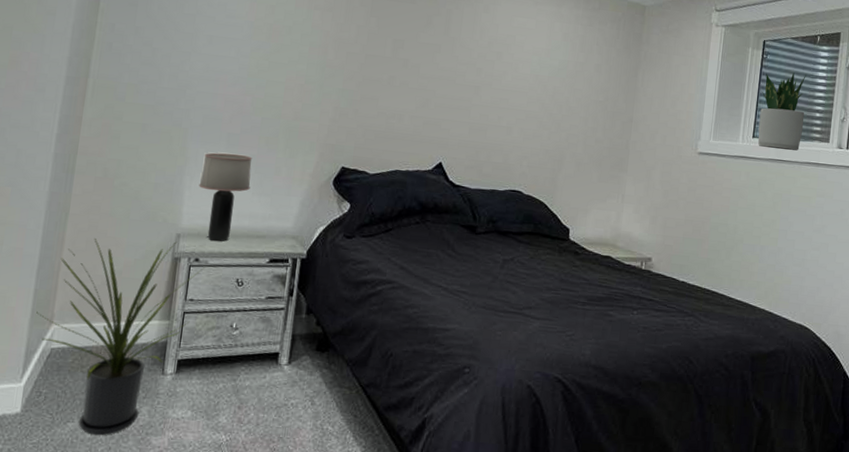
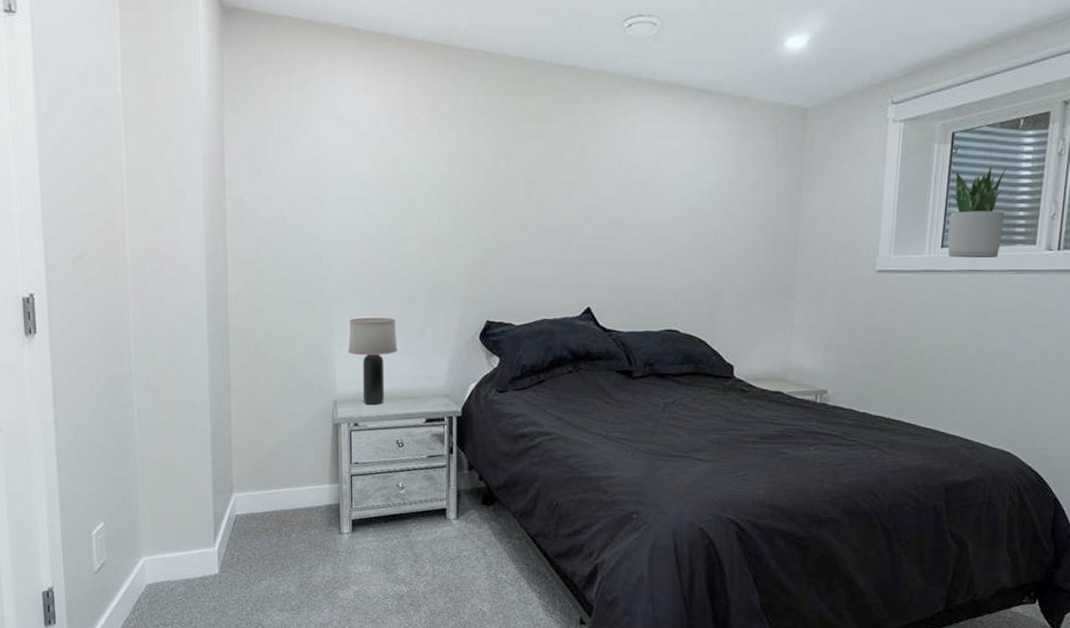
house plant: present [36,239,204,436] -> none [217,408,364,591]

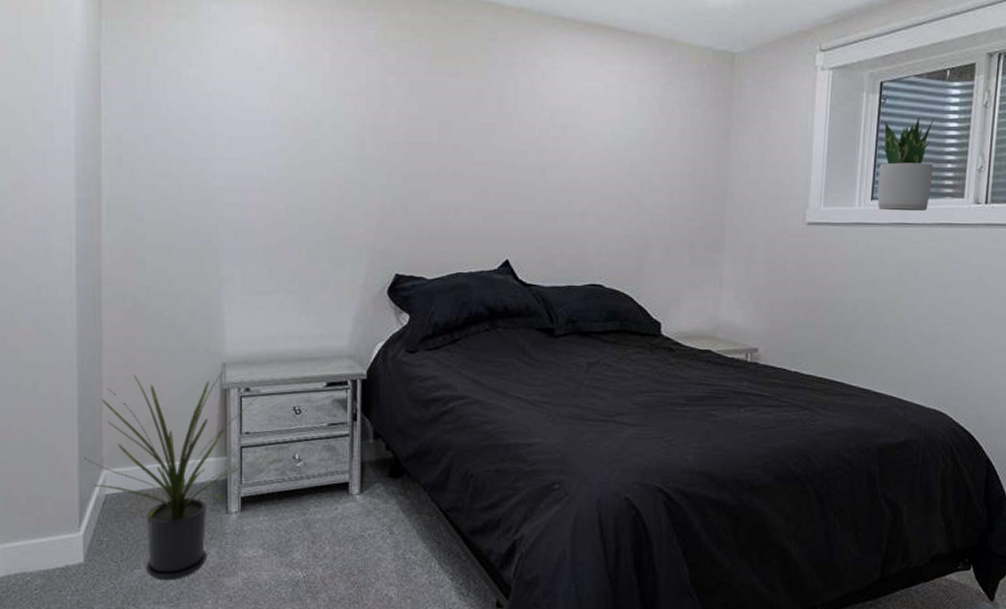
house plant: none [217,408,364,591] -> present [84,372,257,581]
table lamp: present [348,317,398,405] -> none [239,269,296,367]

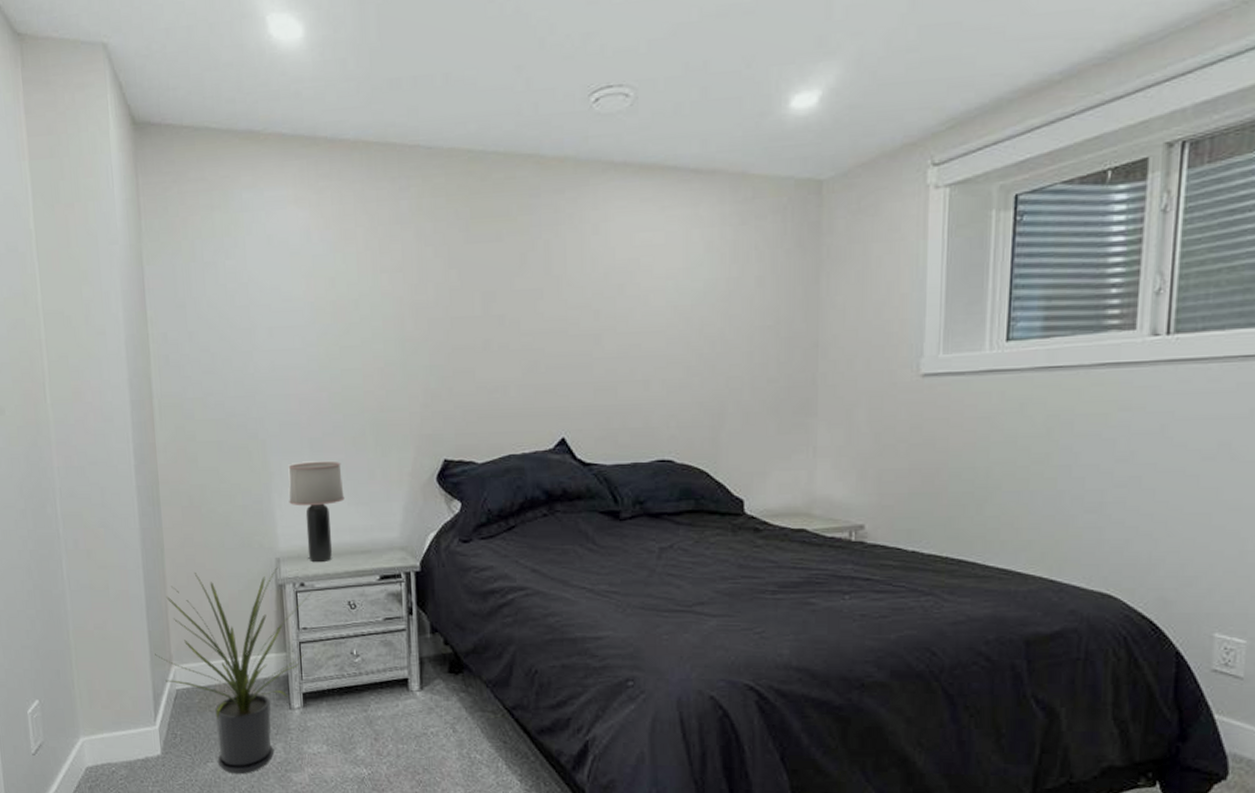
table lamp: none [239,269,296,367] -> present [288,461,345,561]
planter: present [877,117,934,212] -> none [1015,233,1092,353]

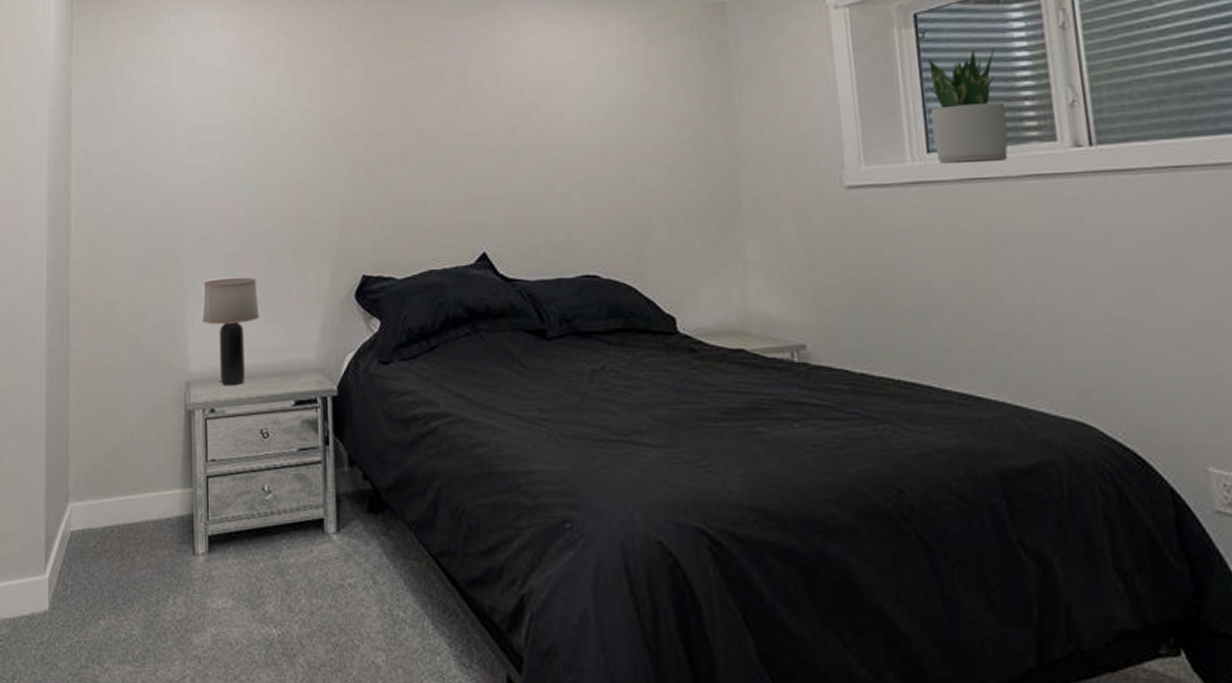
house plant: present [155,567,312,774] -> none [51,391,222,635]
planter: none [1015,233,1092,353] -> present [926,48,1008,164]

